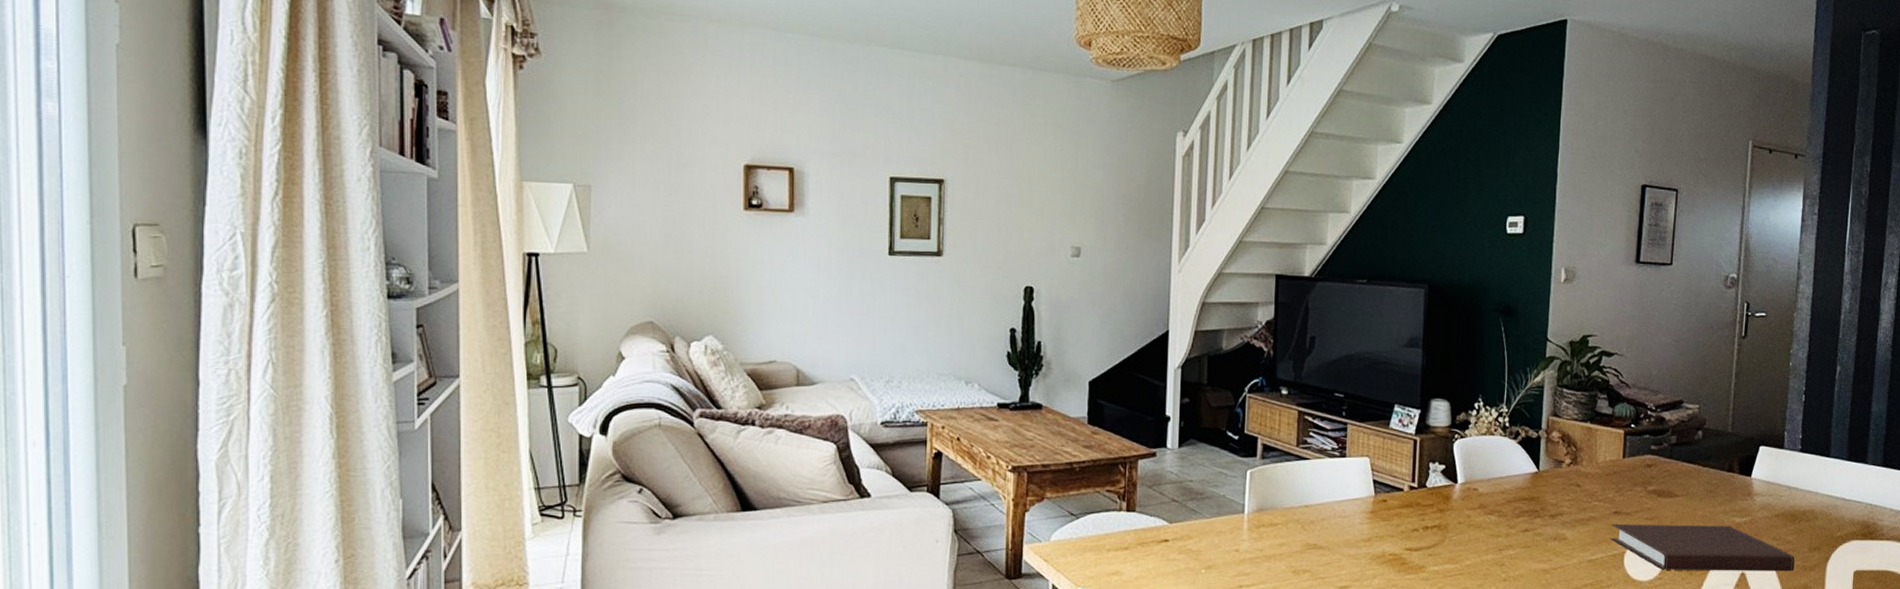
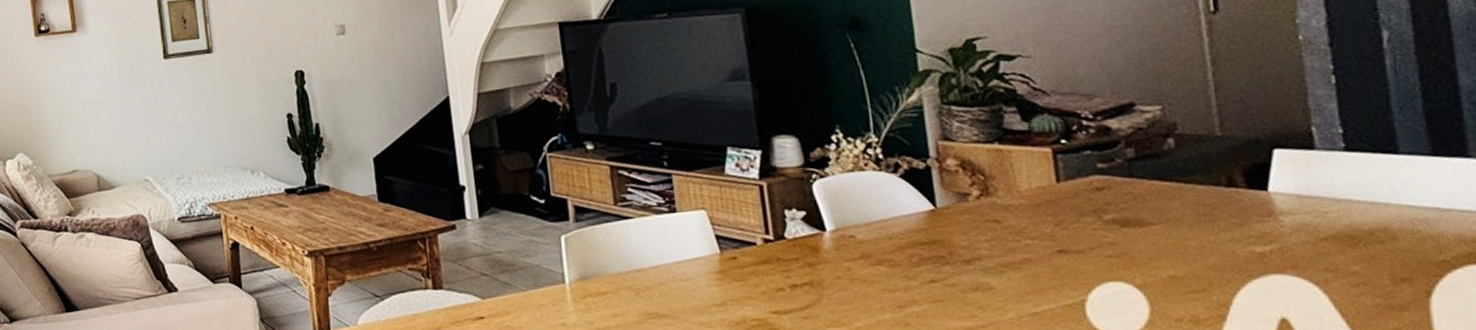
notebook: present [1611,523,1795,571] -> none [1057,257,1373,321]

